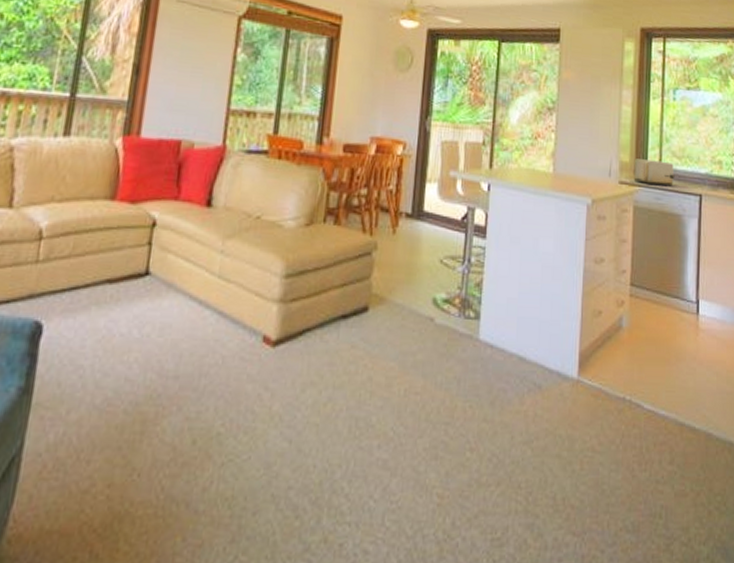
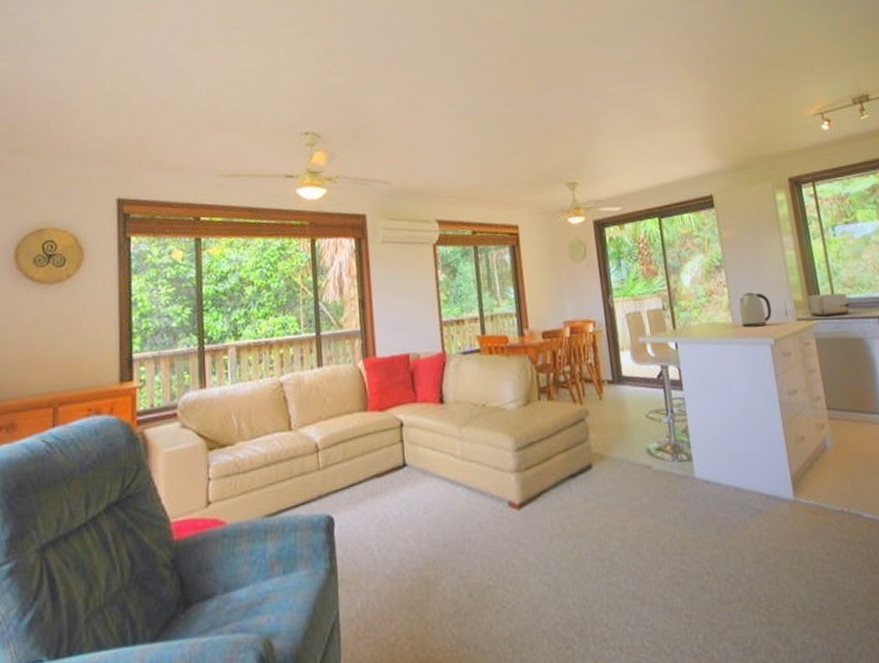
kettle: none [562,143,596,183] -> present [739,292,772,328]

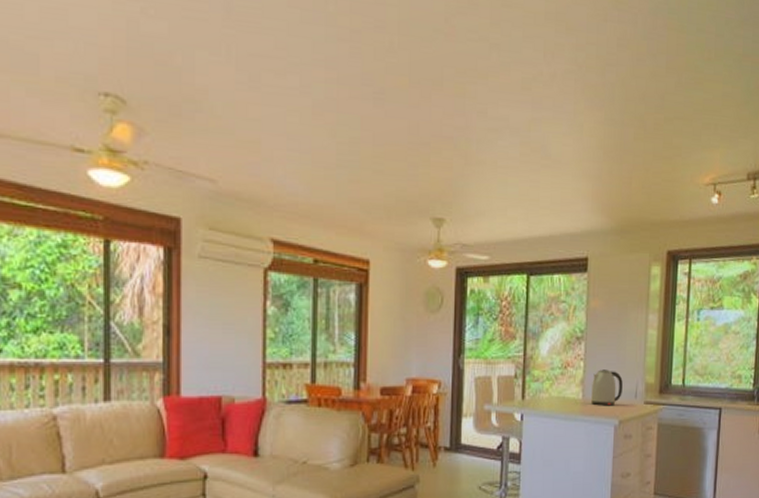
toaster: present [807,292,850,317] -> none [658,379,697,403]

